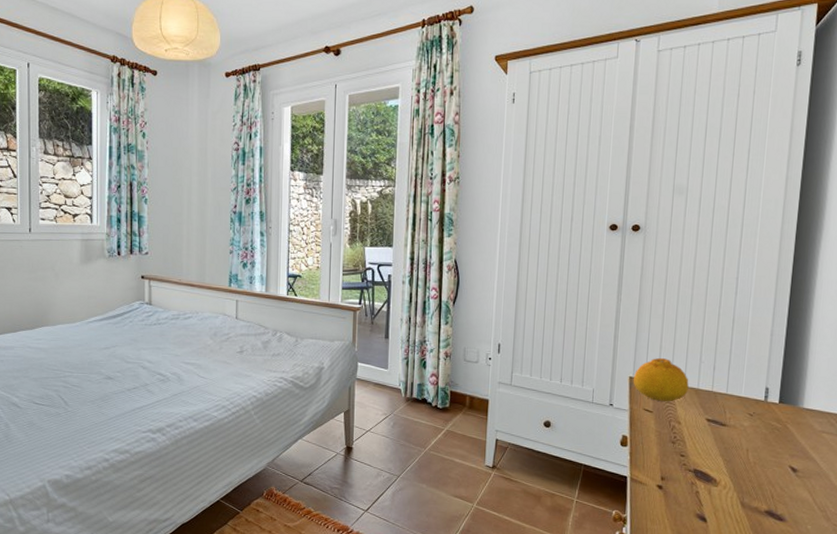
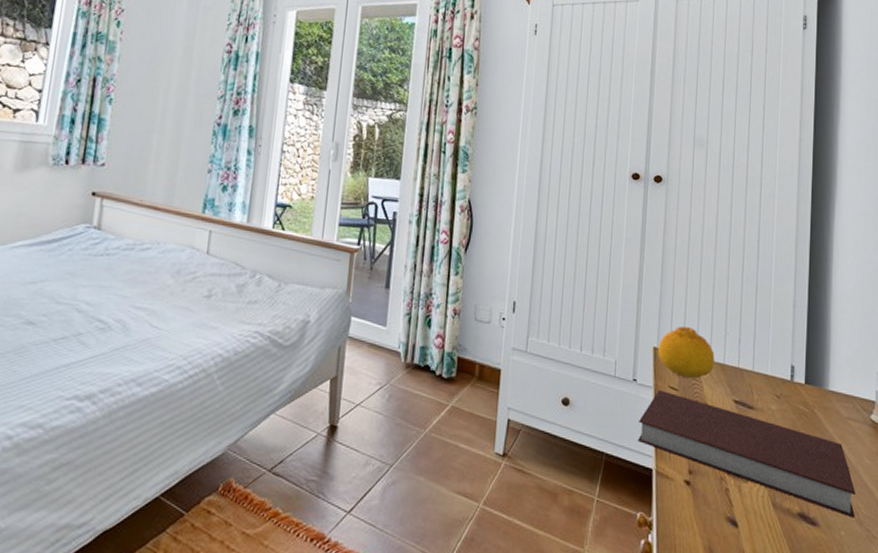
notebook: none [614,412,825,515] -> present [638,389,856,518]

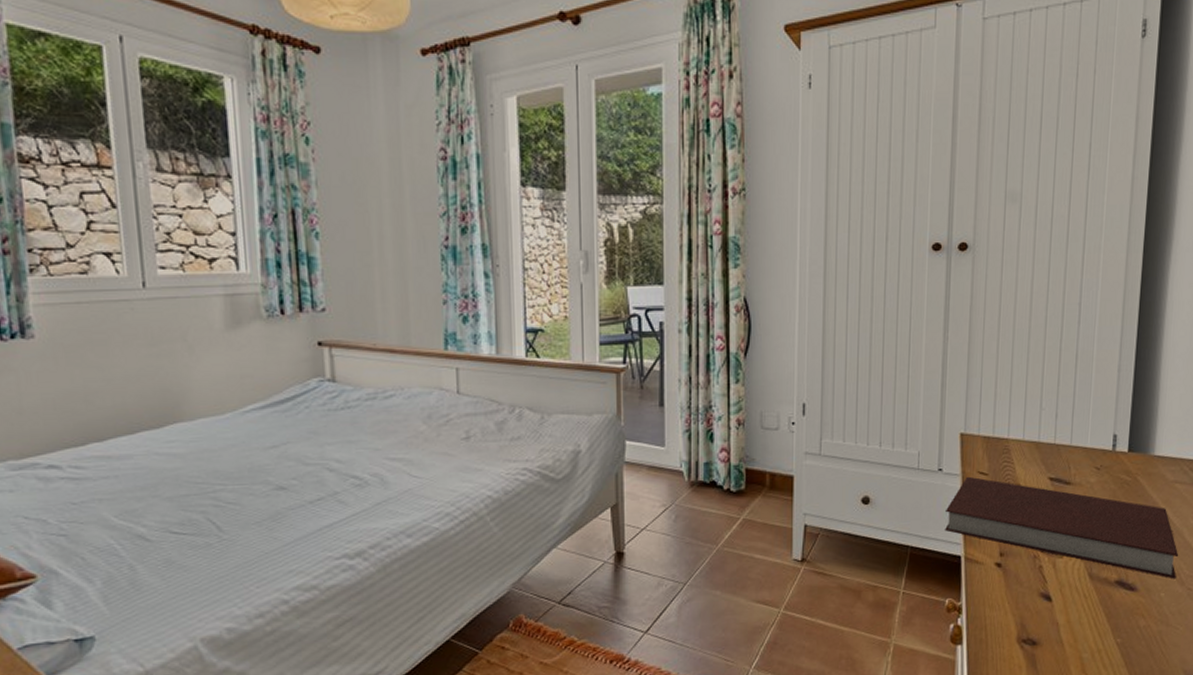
fruit: present [658,326,715,378] -> none [965,408,1029,461]

